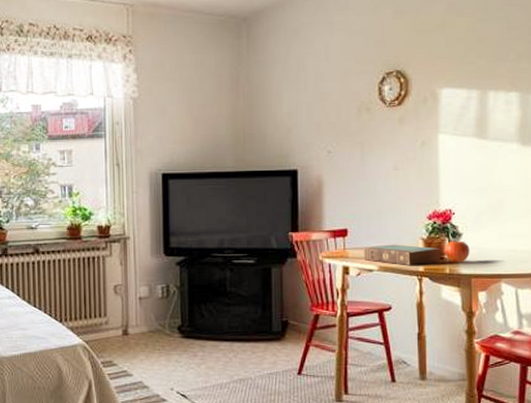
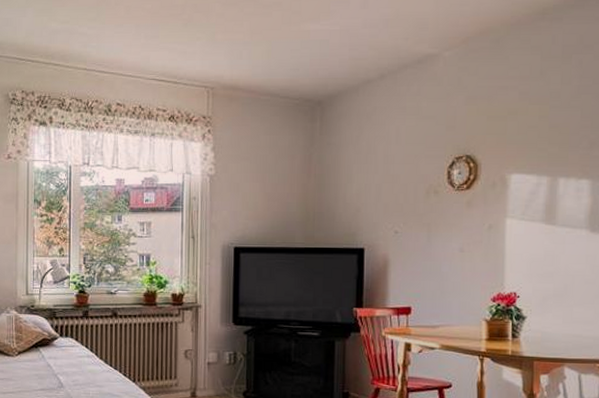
book: present [363,244,441,266] -> none [425,324,504,346]
fruit: present [445,241,470,263] -> none [507,323,533,346]

